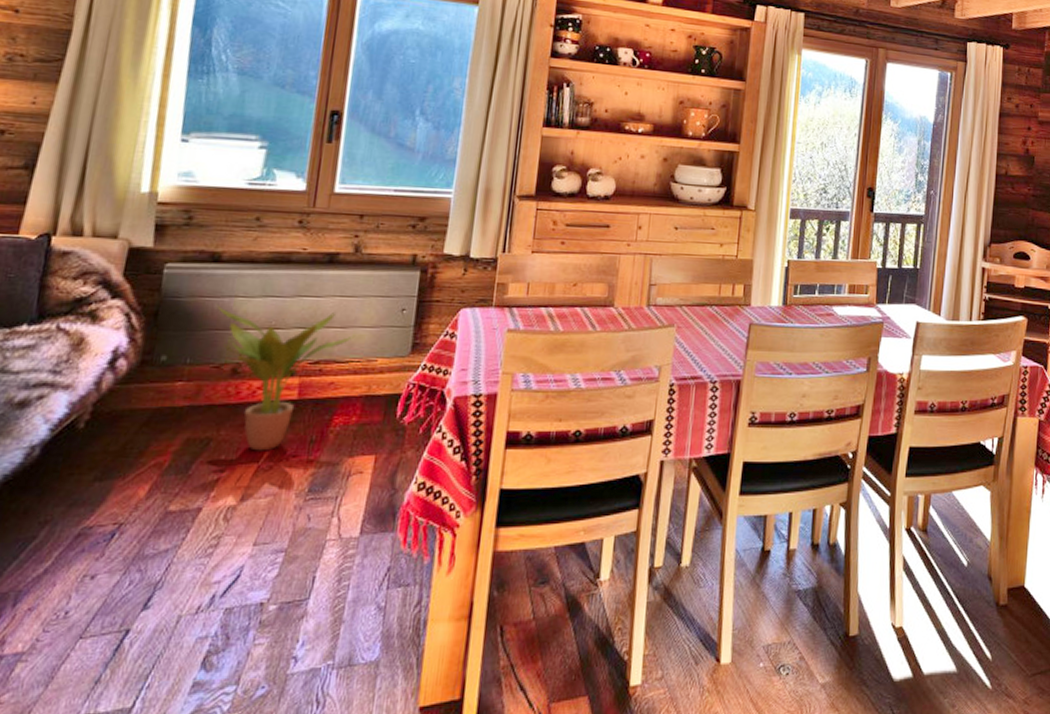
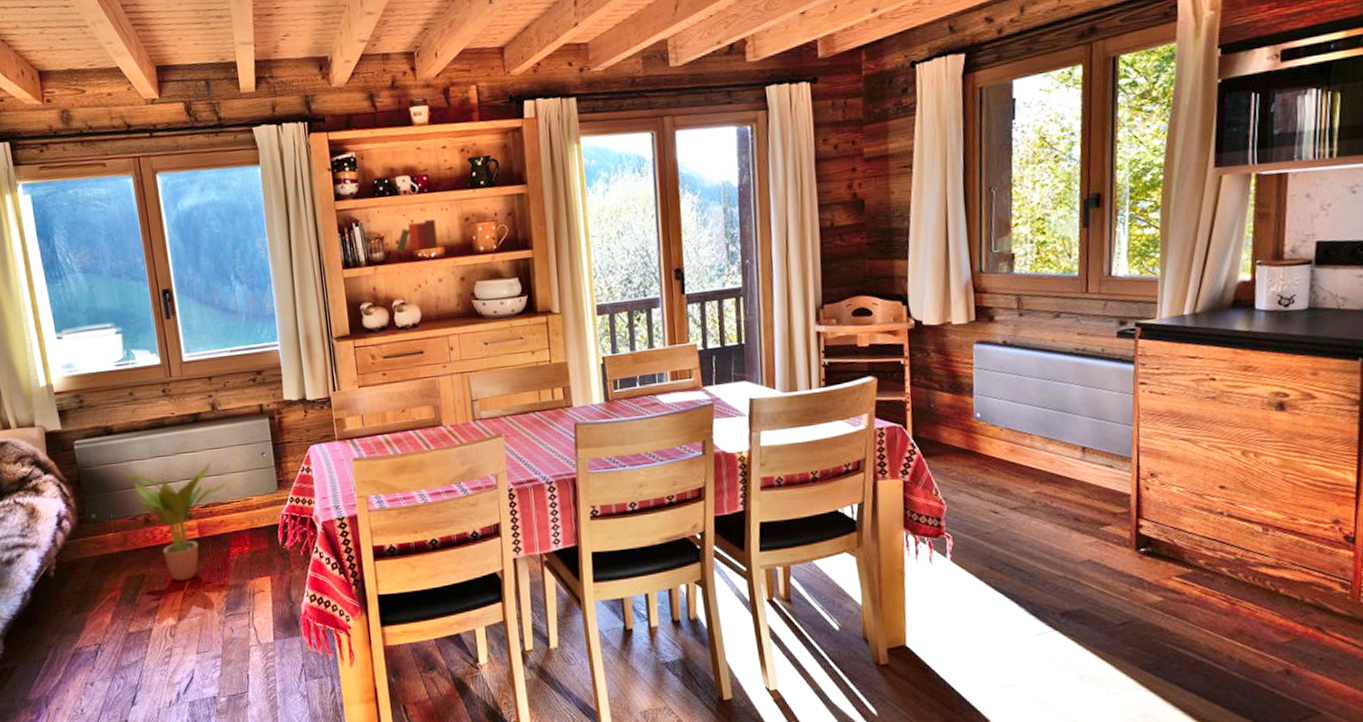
books: none [603,94,651,126] -> present [396,218,438,252]

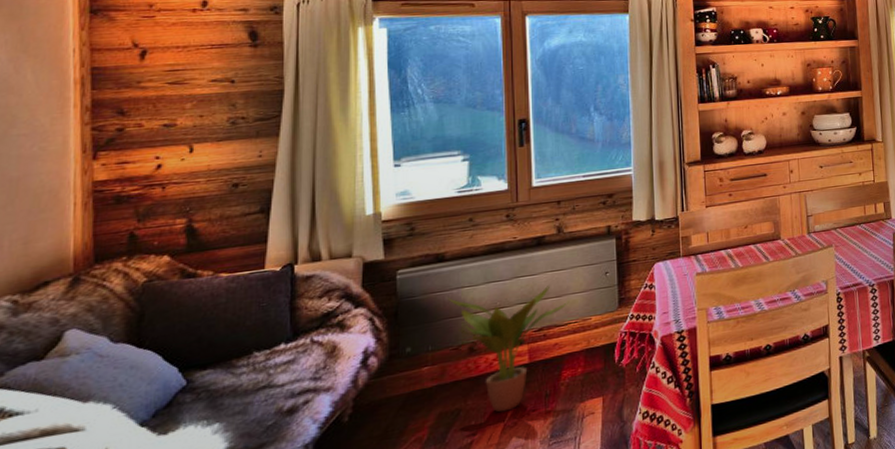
books: present [396,218,438,252] -> none [747,63,784,90]

